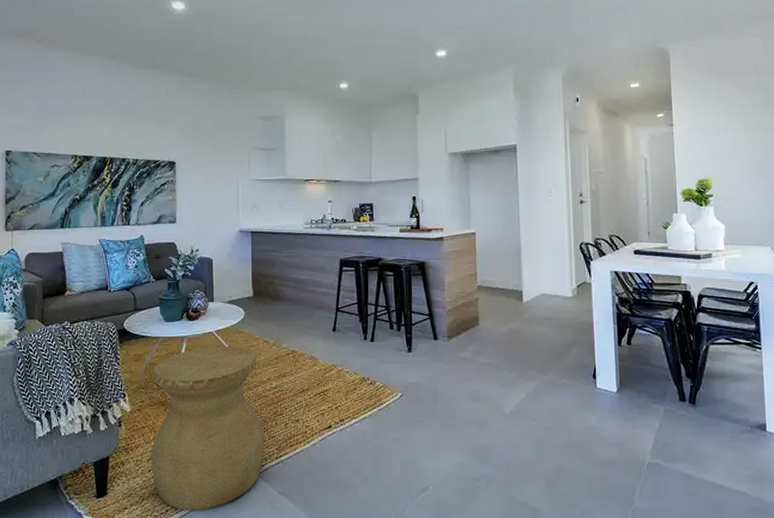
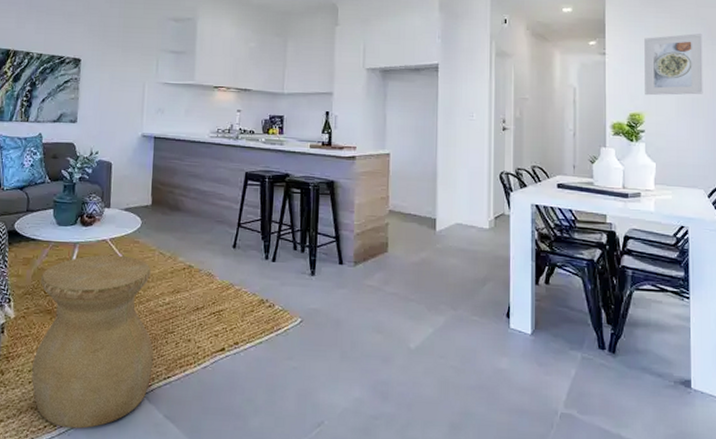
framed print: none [709,100,766,162] -> present [644,33,703,96]

